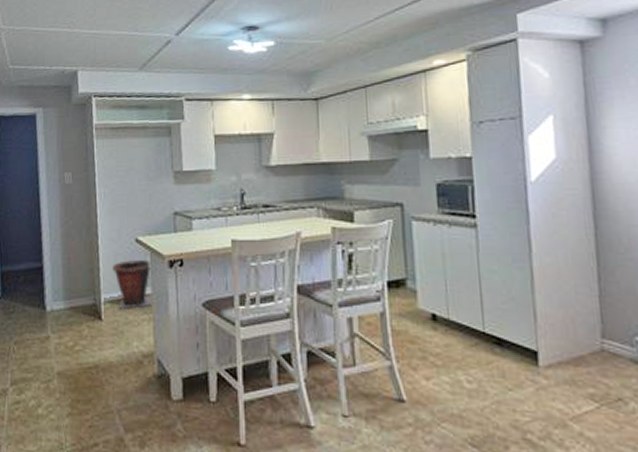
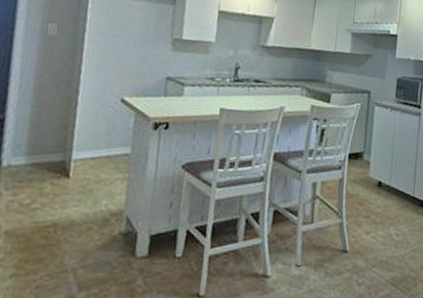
waste bin: present [112,260,152,309] -> none [90,119,134,168]

